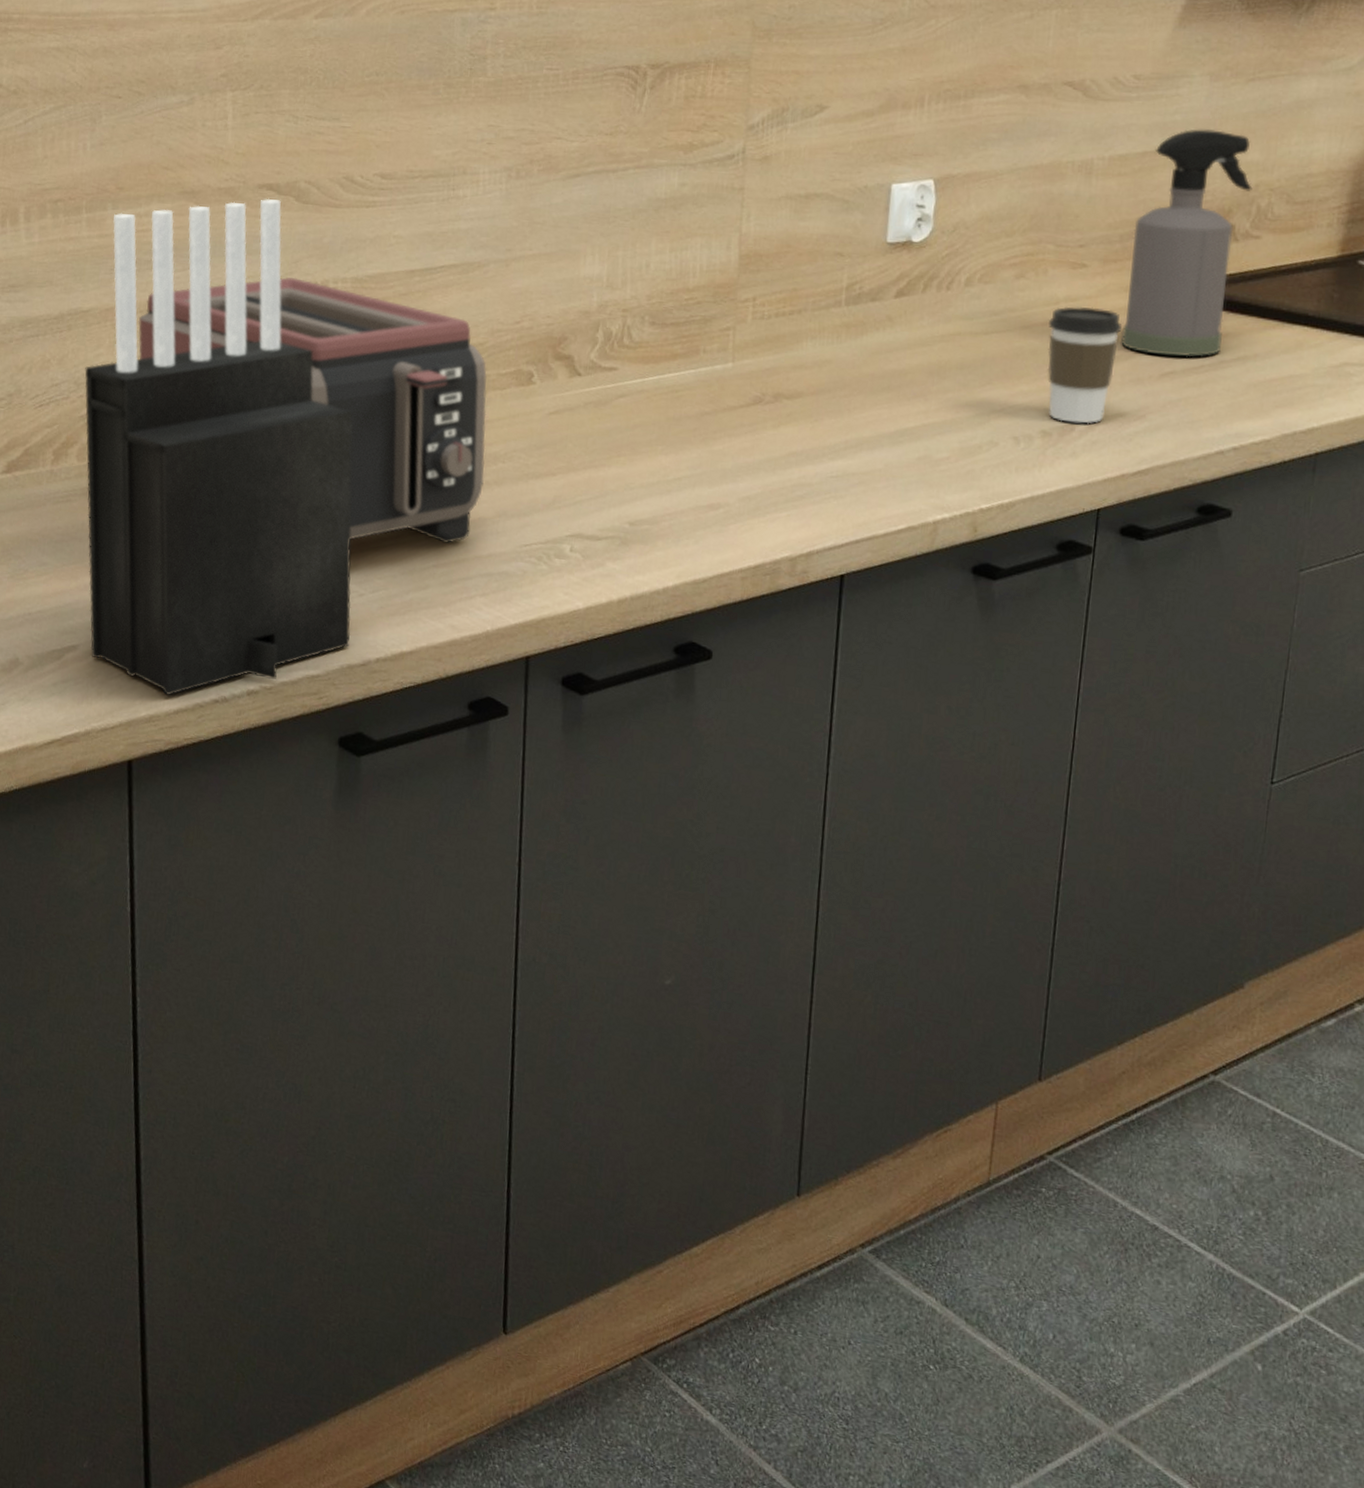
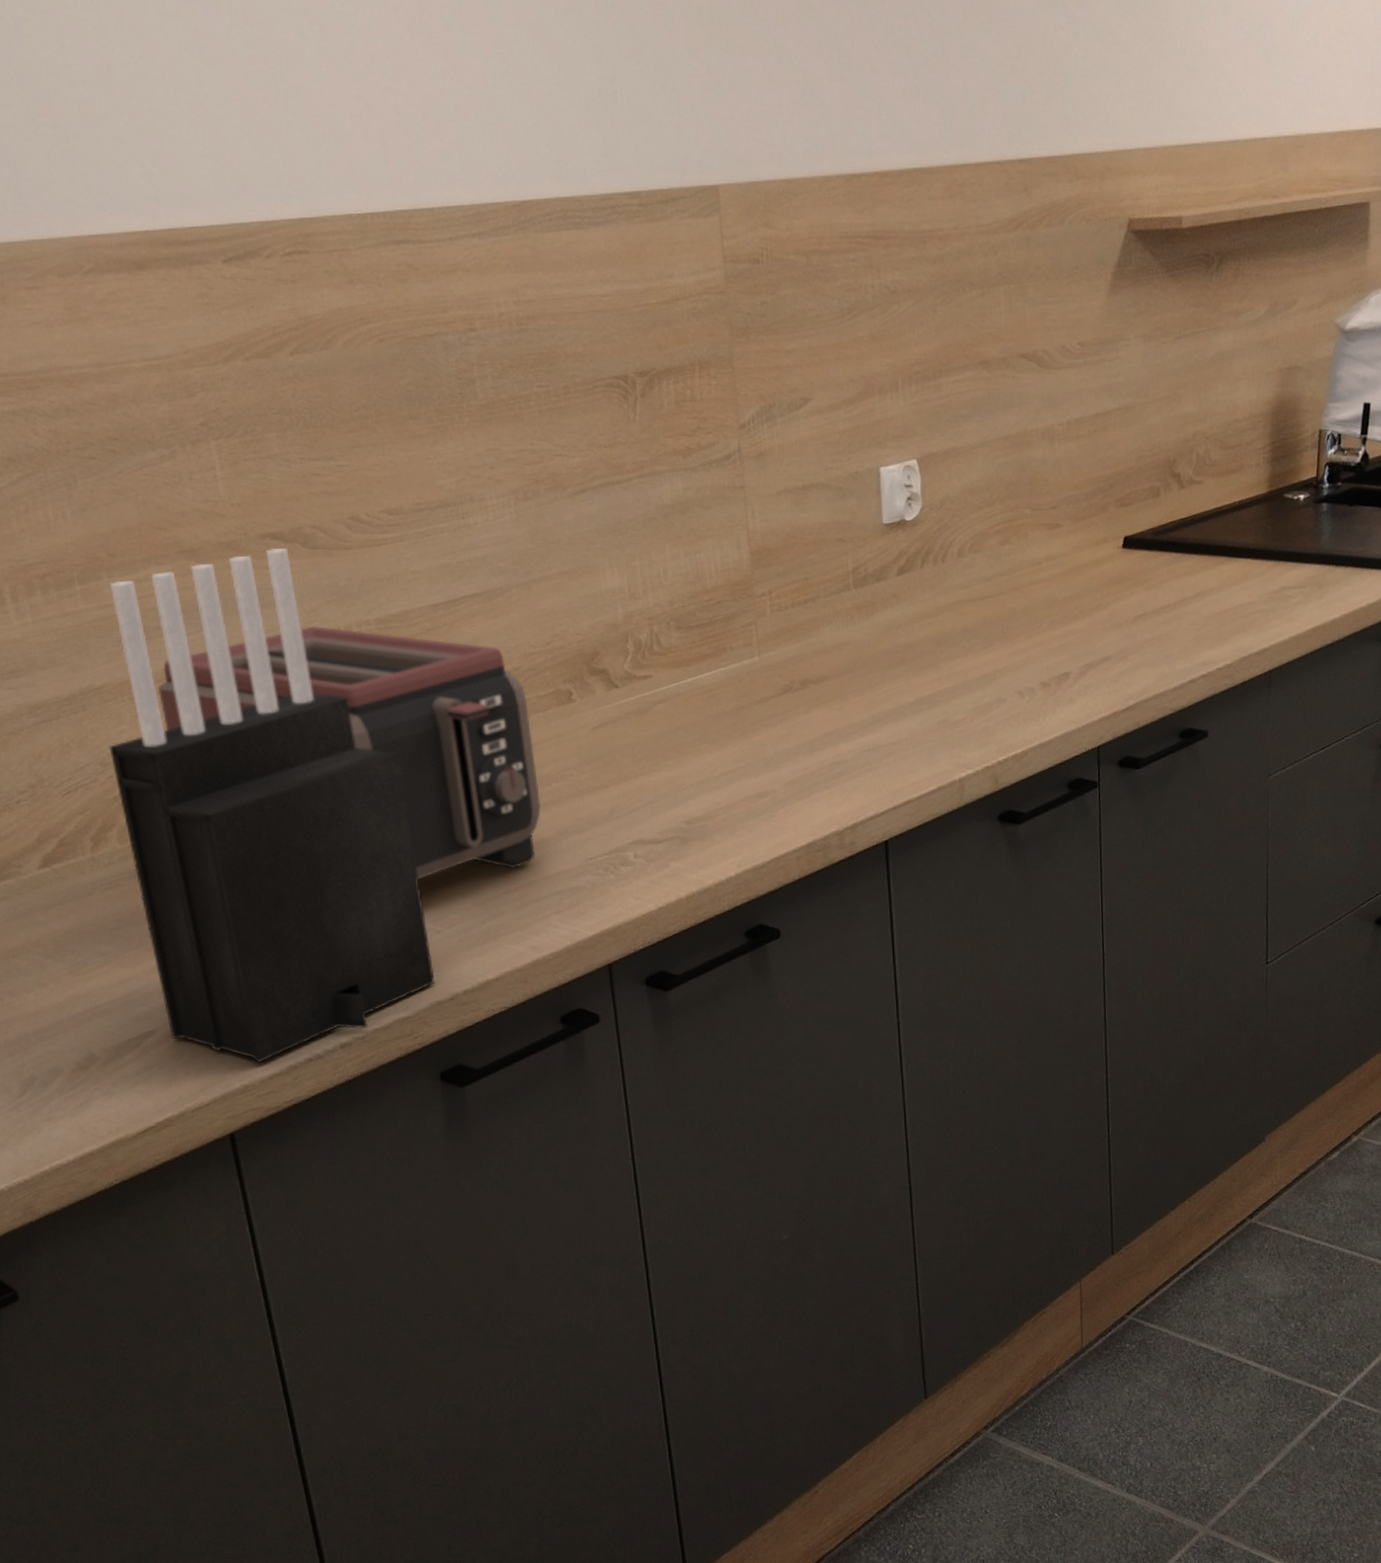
coffee cup: present [1047,306,1122,424] -> none [1034,563,1098,672]
spray bottle: present [1121,129,1253,357] -> none [1096,387,1191,600]

